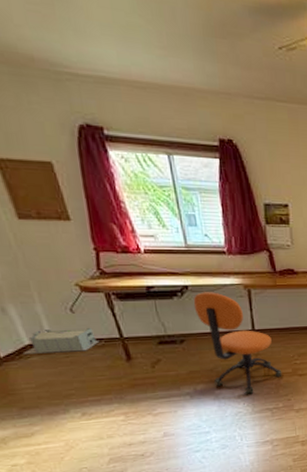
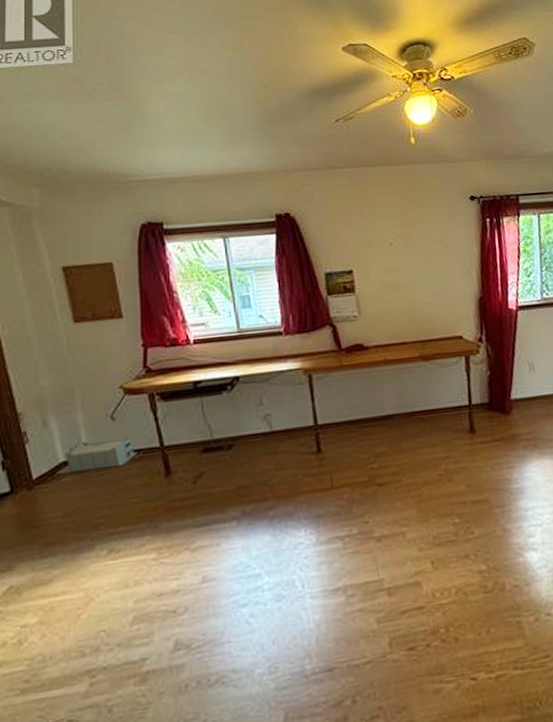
office chair: present [193,292,282,394] -> none [244,381,355,516]

